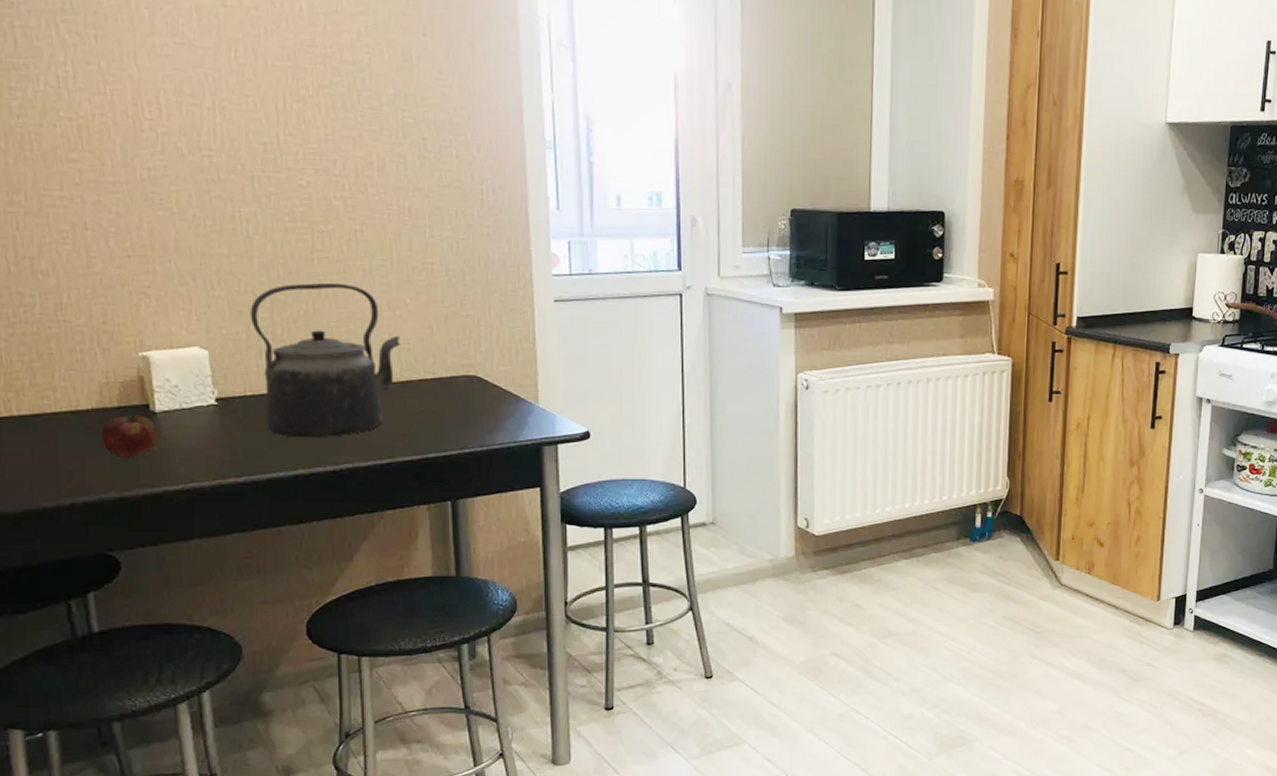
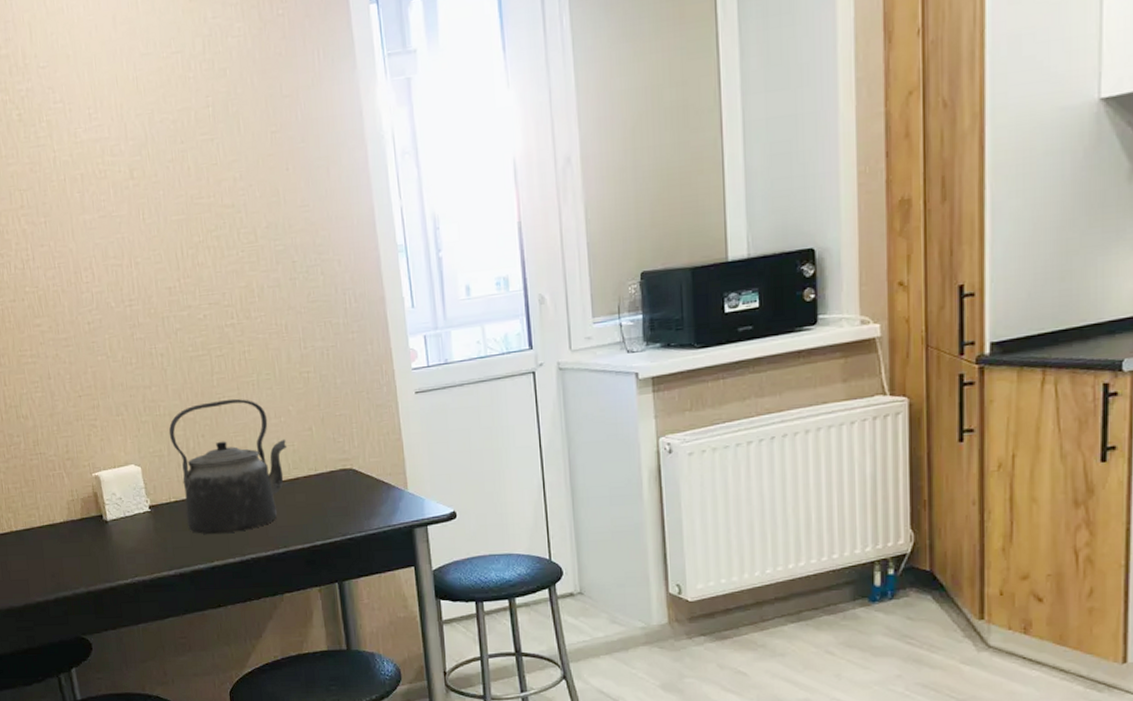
fruit: present [101,414,160,459] -> none [71,523,112,560]

